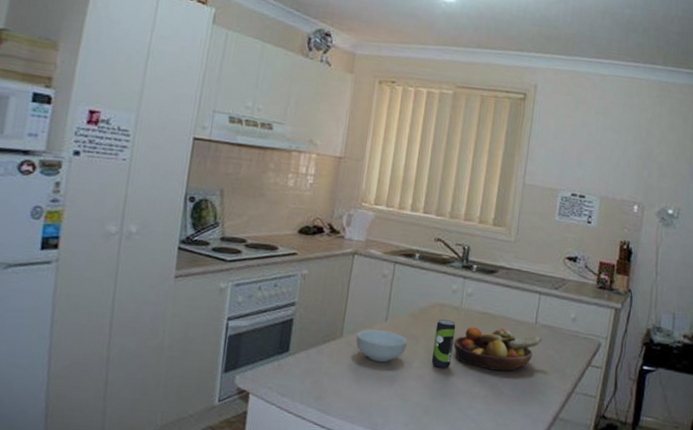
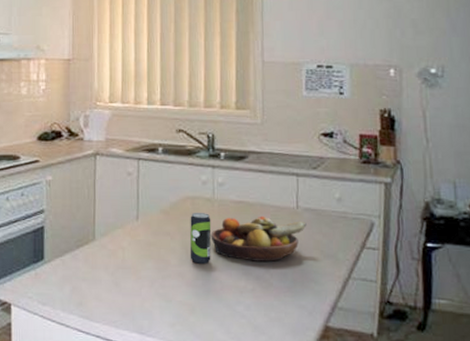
cereal bowl: present [356,329,407,362] -> none [110,229,162,262]

